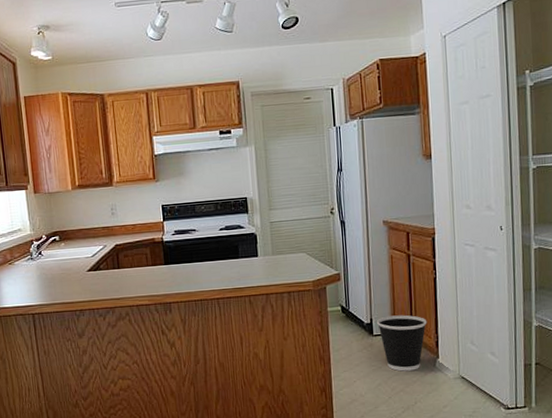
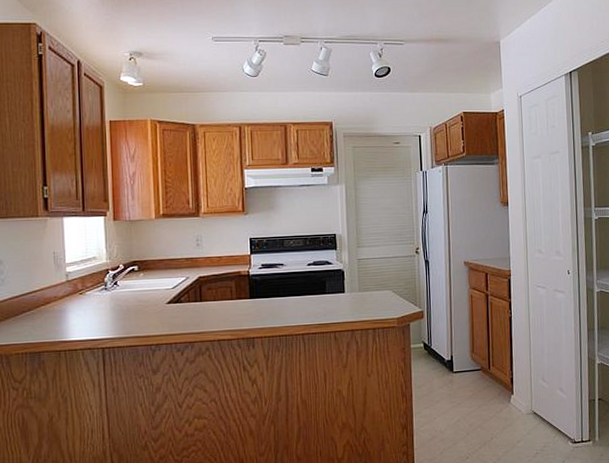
wastebasket: present [377,315,427,371] -> none [457,352,503,408]

